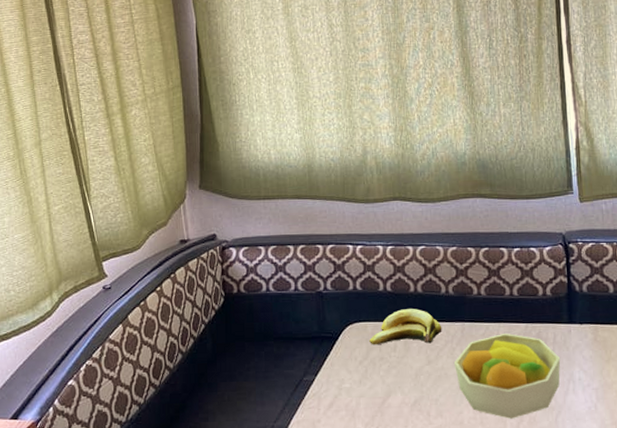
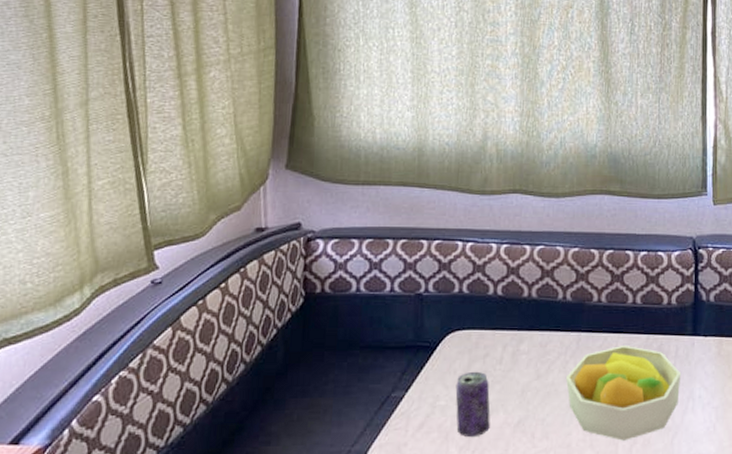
beverage can: none [357,358,390,416] -> present [455,371,491,438]
banana: present [369,309,442,345] -> none [472,316,556,357]

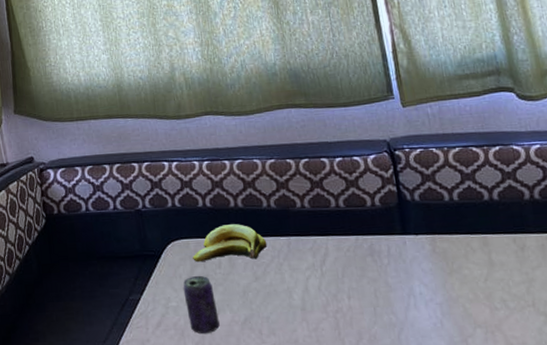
banana: none [472,316,556,357] -> present [193,224,267,263]
fruit bowl: present [565,344,682,441] -> none [282,246,399,337]

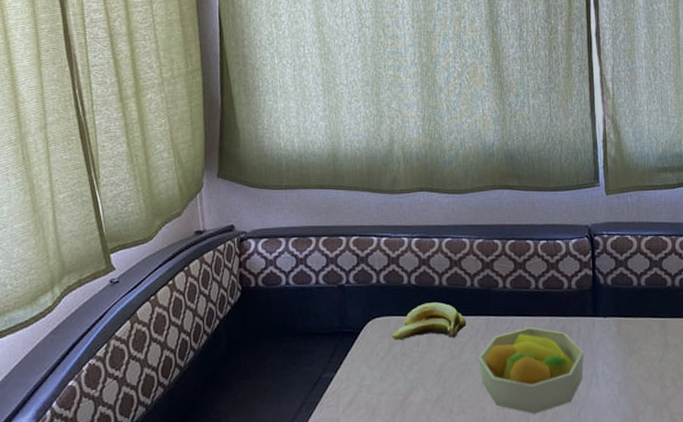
beverage can: present [183,275,220,334] -> none [379,353,412,413]
fruit bowl: none [282,246,399,337] -> present [477,326,584,414]

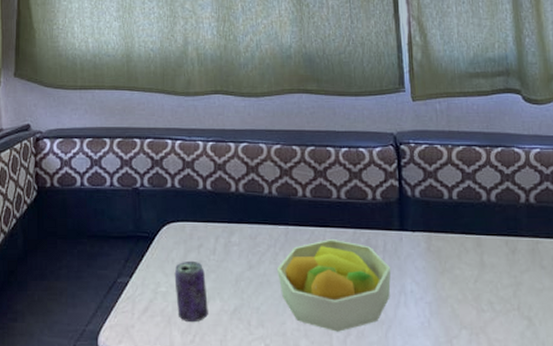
beverage can: none [379,353,412,413] -> present [174,260,208,323]
banana: present [392,302,467,341] -> none [187,209,265,247]

